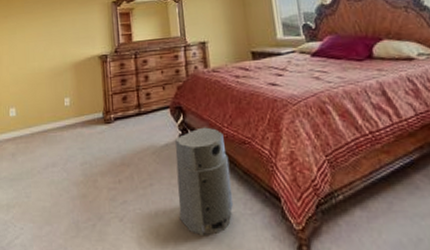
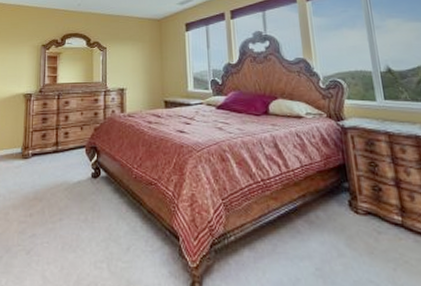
air purifier: present [175,127,234,237] -> none [85,167,136,271]

